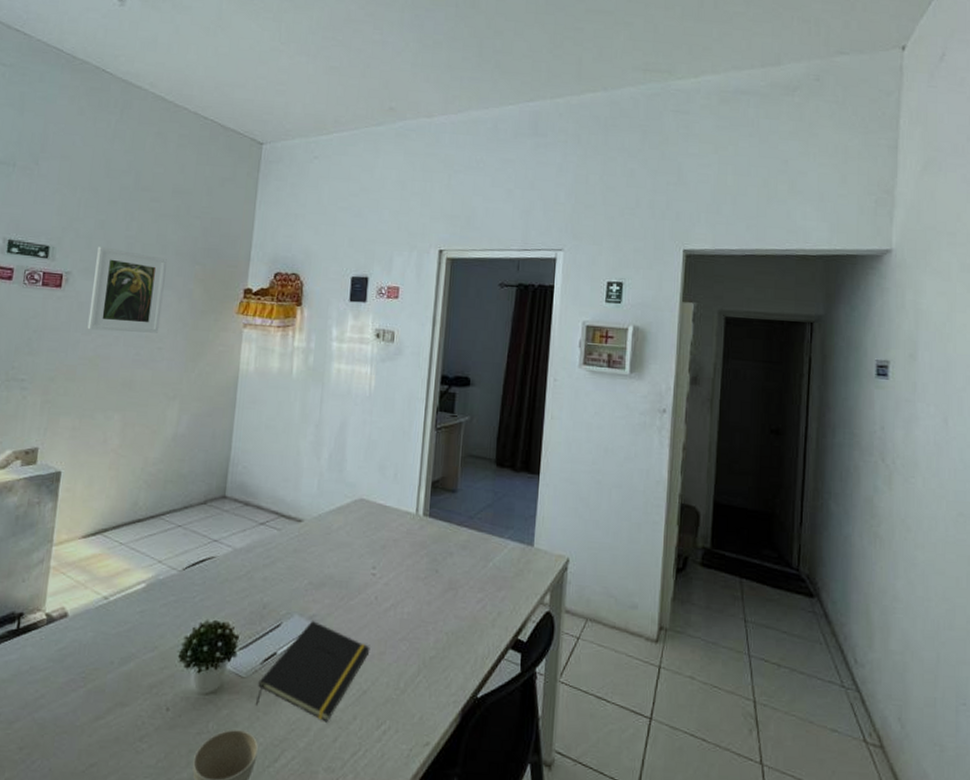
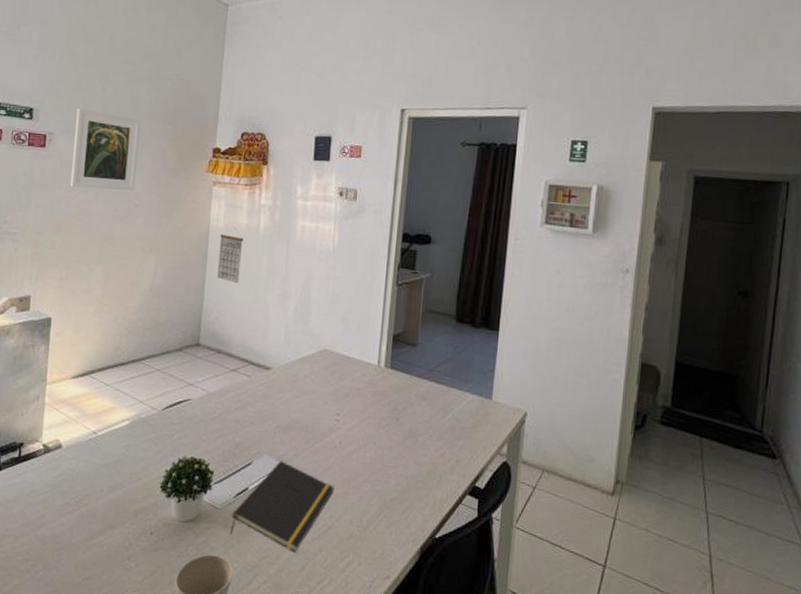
calendar: none [246,370,275,431] -> present [217,226,244,284]

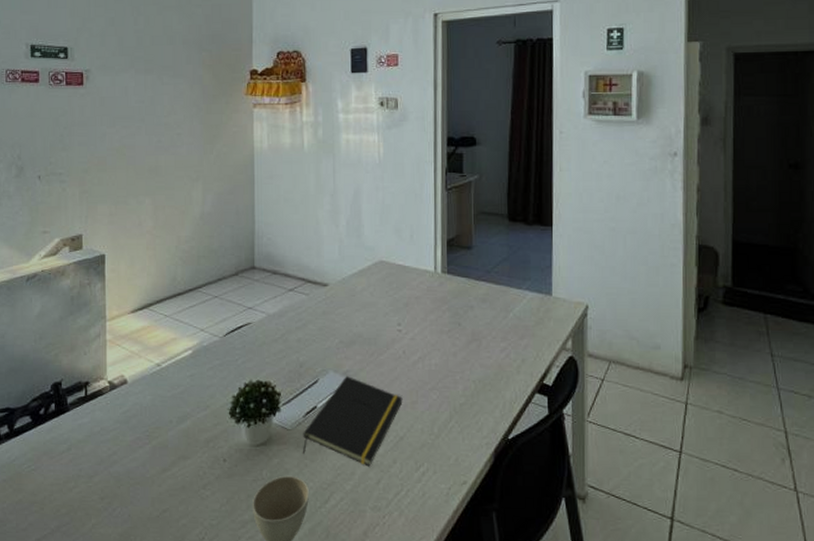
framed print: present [70,108,141,191] -> none [111,43,176,122]
calendar: present [217,226,244,284] -> none [265,146,289,203]

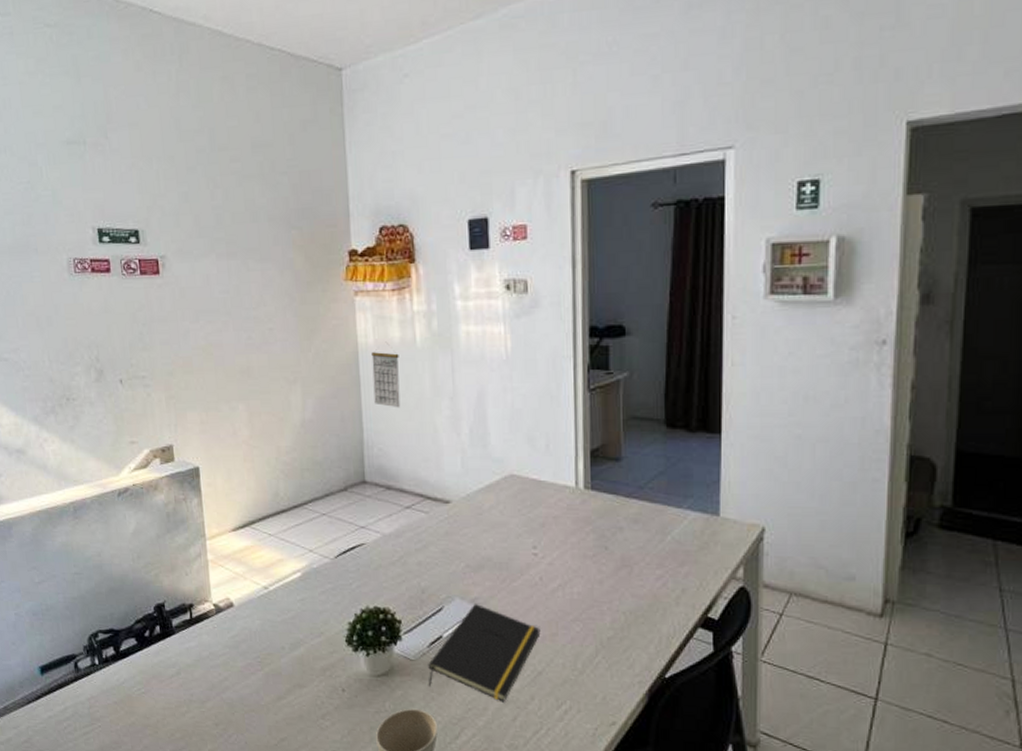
calendar: none [265,146,289,203] -> present [371,341,401,408]

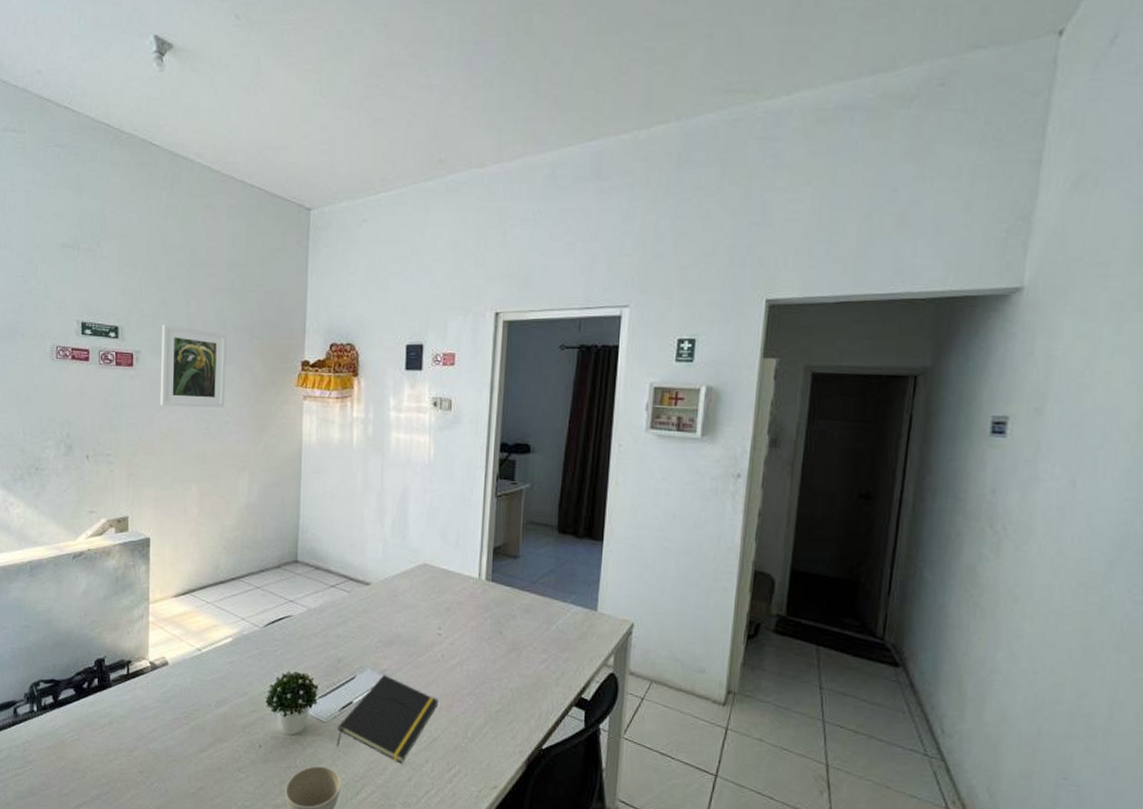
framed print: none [187,222,267,317] -> present [160,325,227,408]
calendar: present [371,341,401,408] -> none [312,441,337,500]

